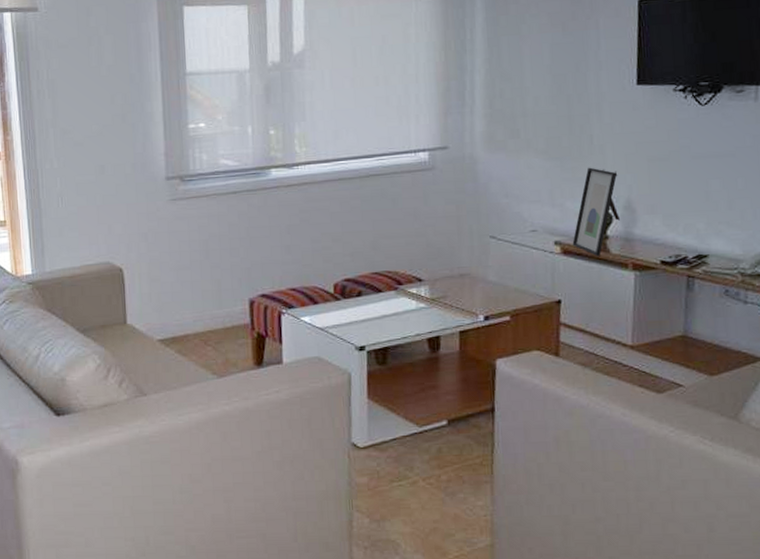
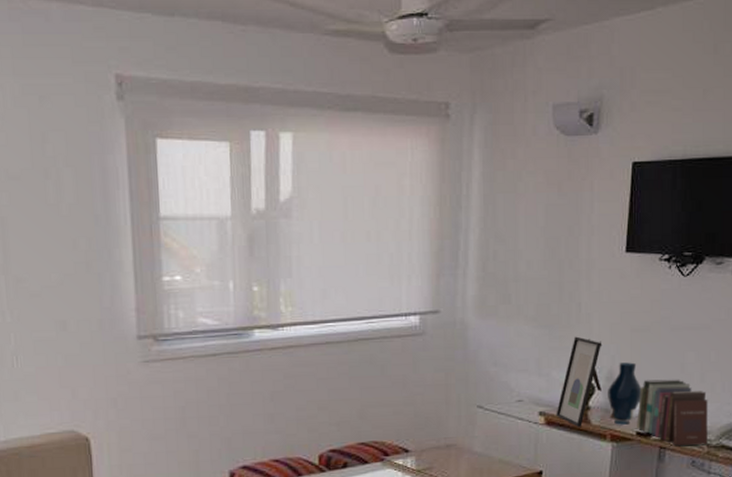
vase: none [626,191,664,255] -> present [608,362,642,426]
books: none [660,207,741,274] -> present [637,379,708,446]

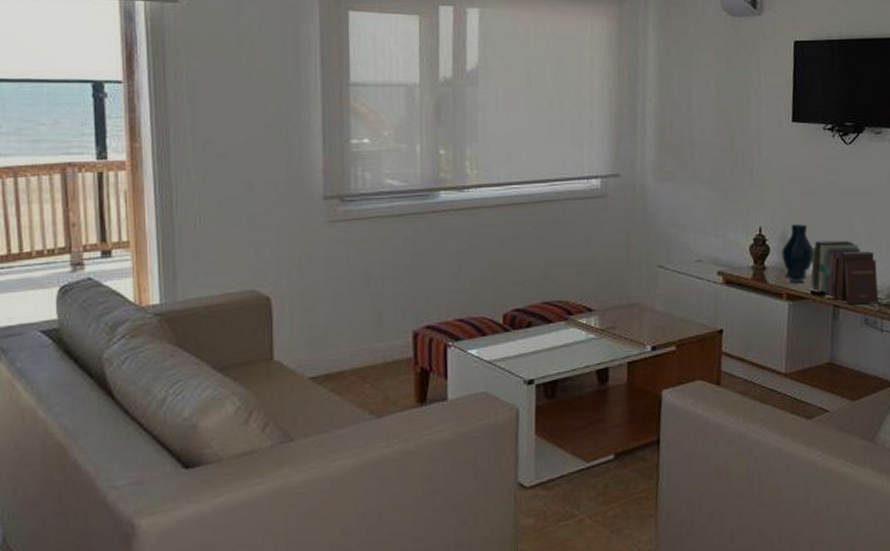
picture frame: present [556,336,602,427] -> none [733,199,776,286]

